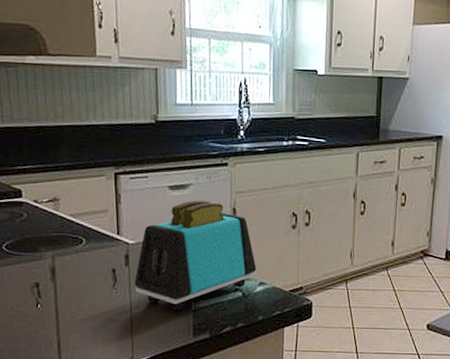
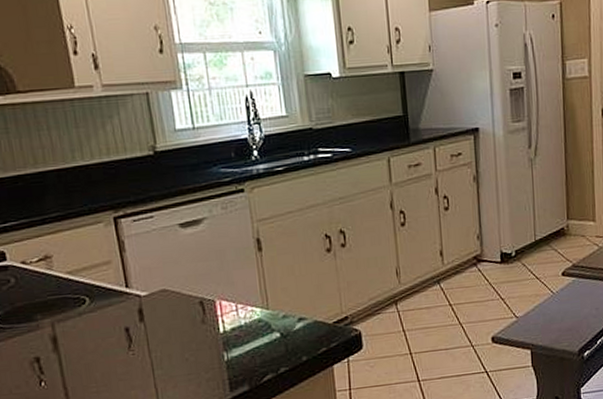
toaster: present [134,200,257,311] -> none [153,235,293,365]

